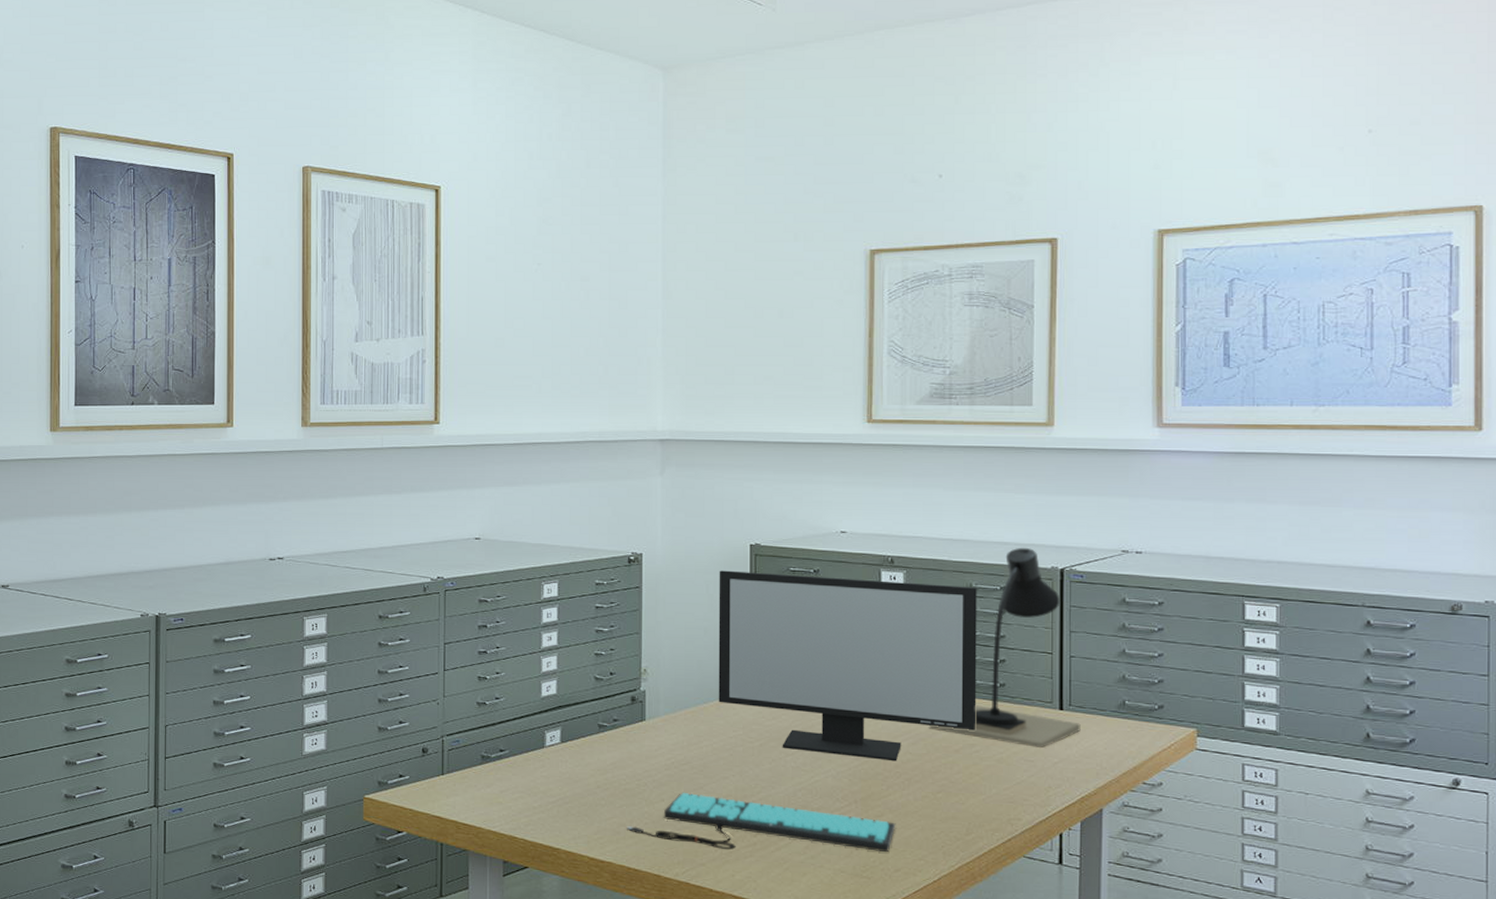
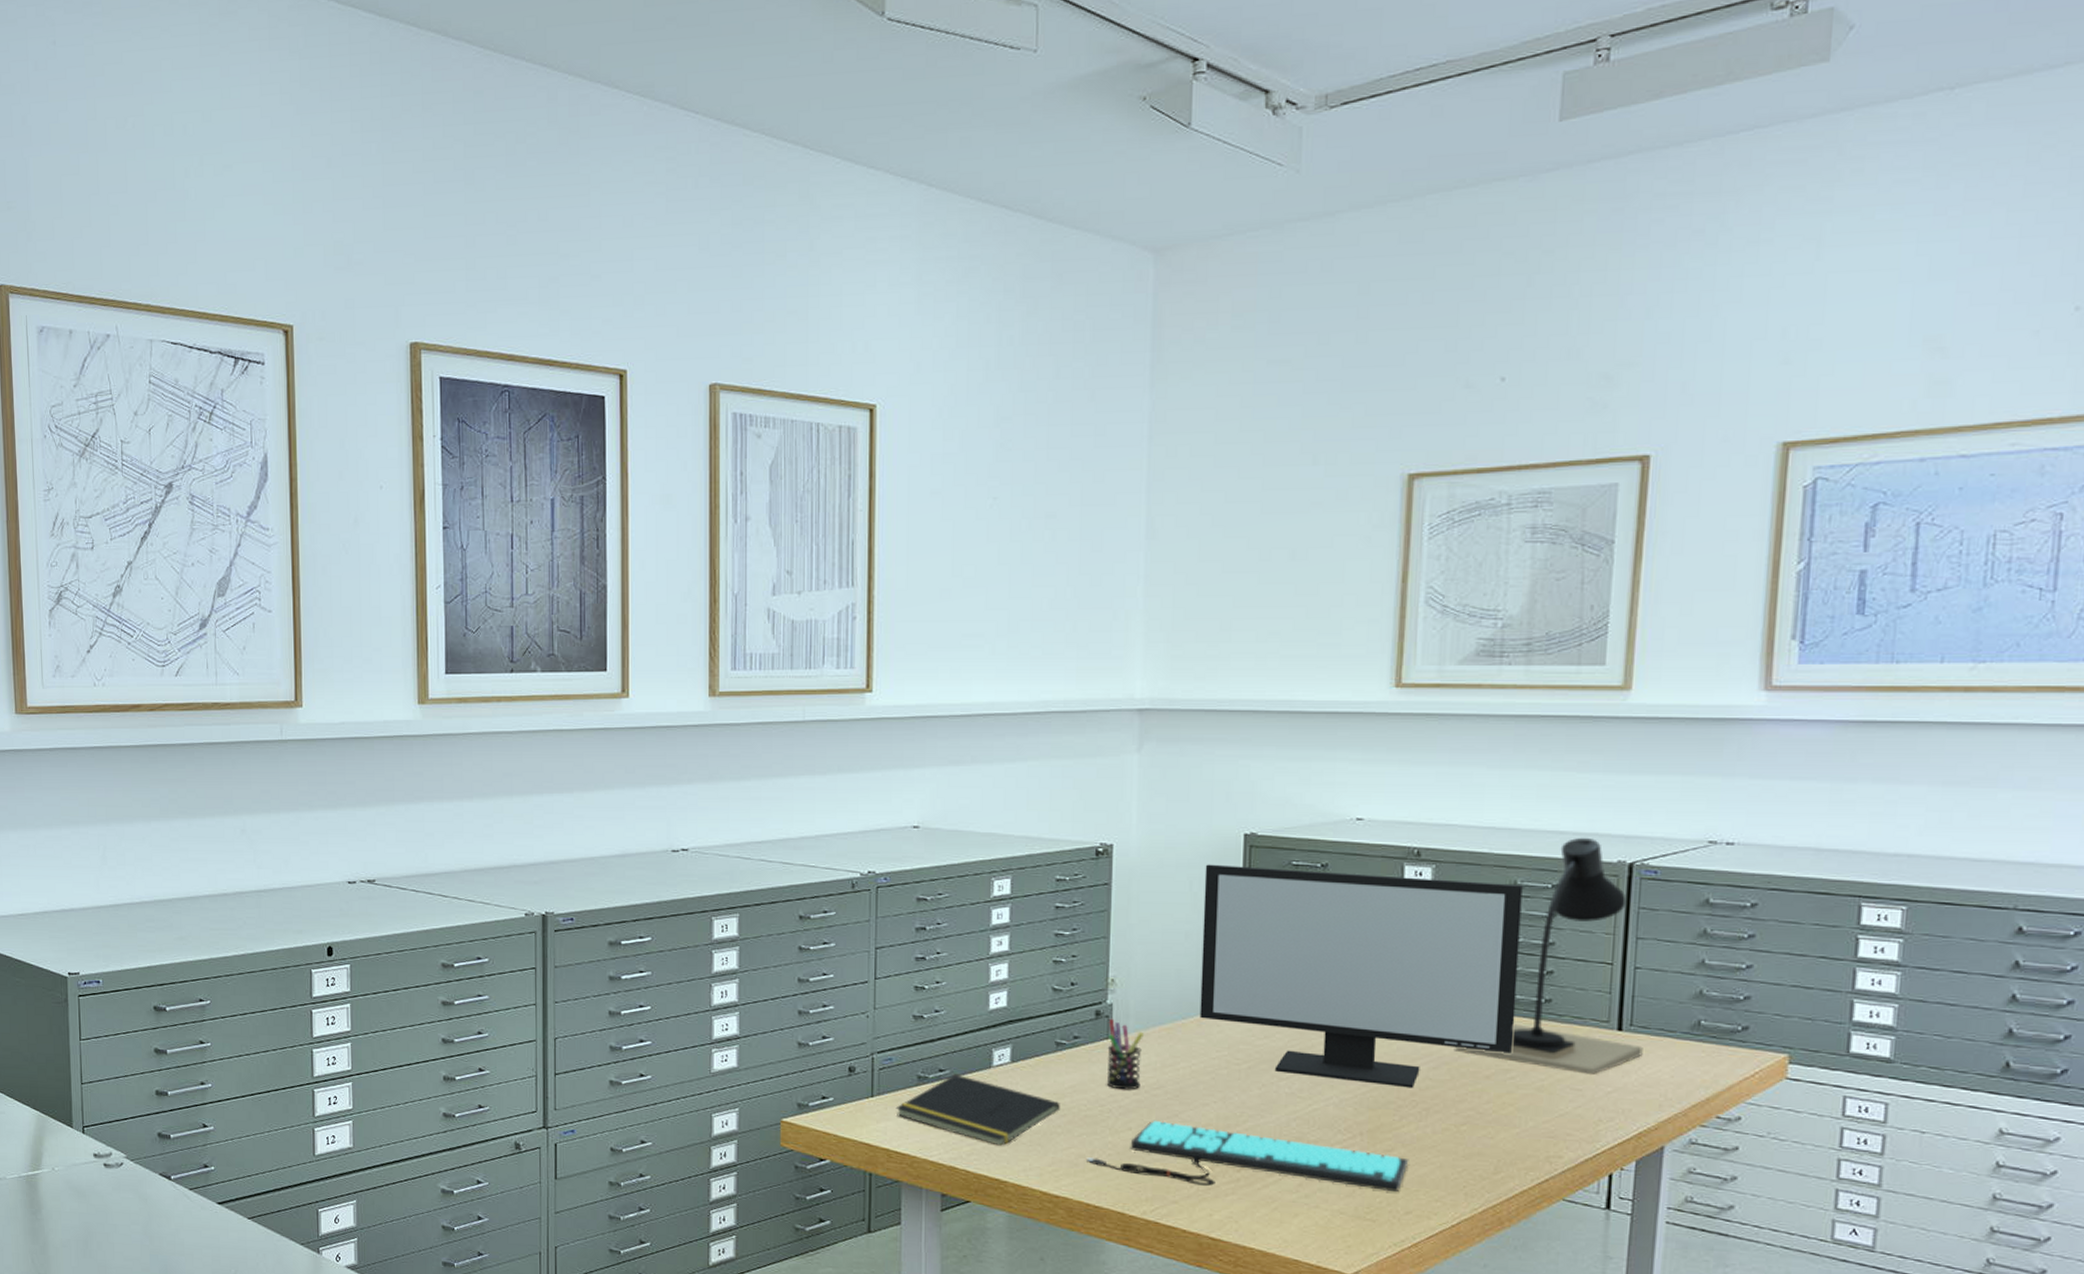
notepad: none [463,753,603,817] -> present [895,1074,1060,1146]
pen holder: none [642,703,672,766] -> present [1106,1018,1144,1090]

